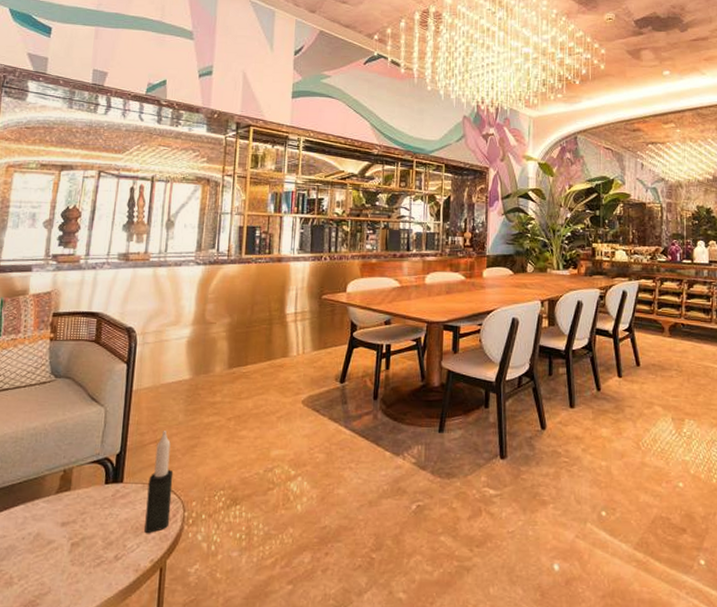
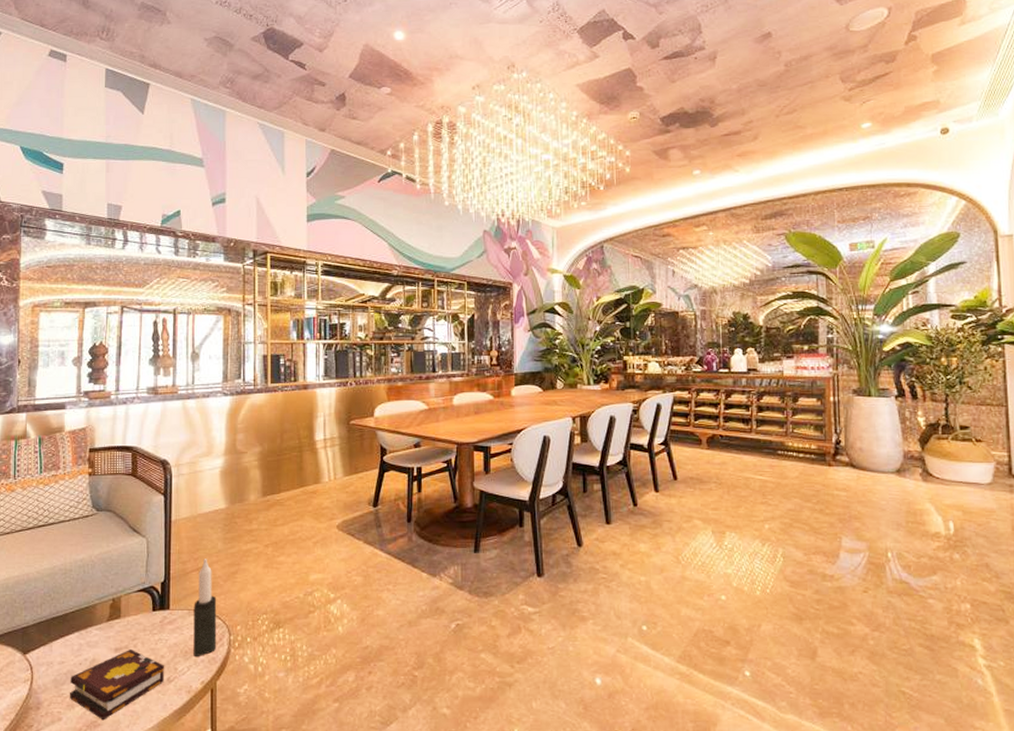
book: none [8,523,112,600] -> present [69,648,164,721]

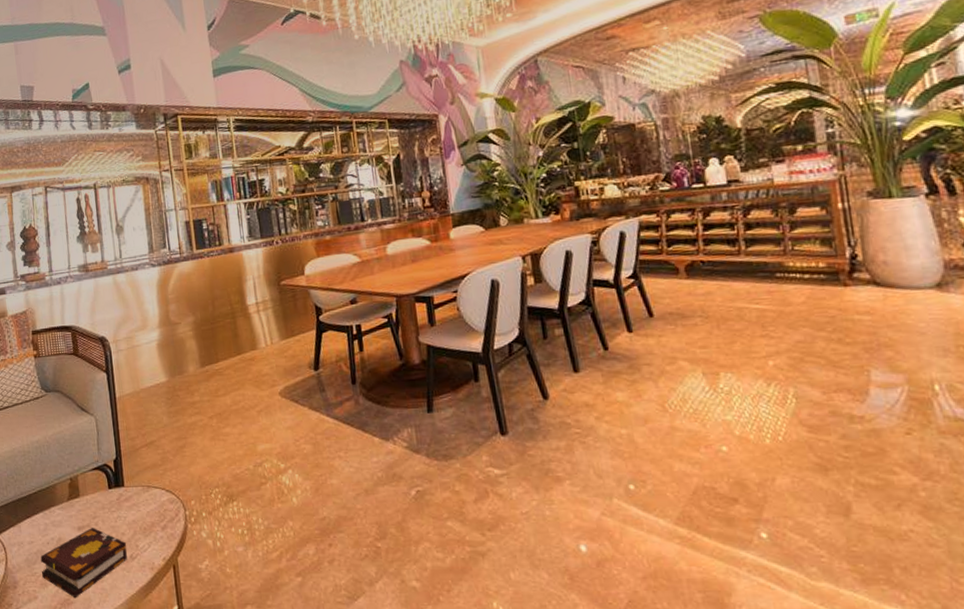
candle: present [193,559,217,656] -> none [147,434,173,533]

